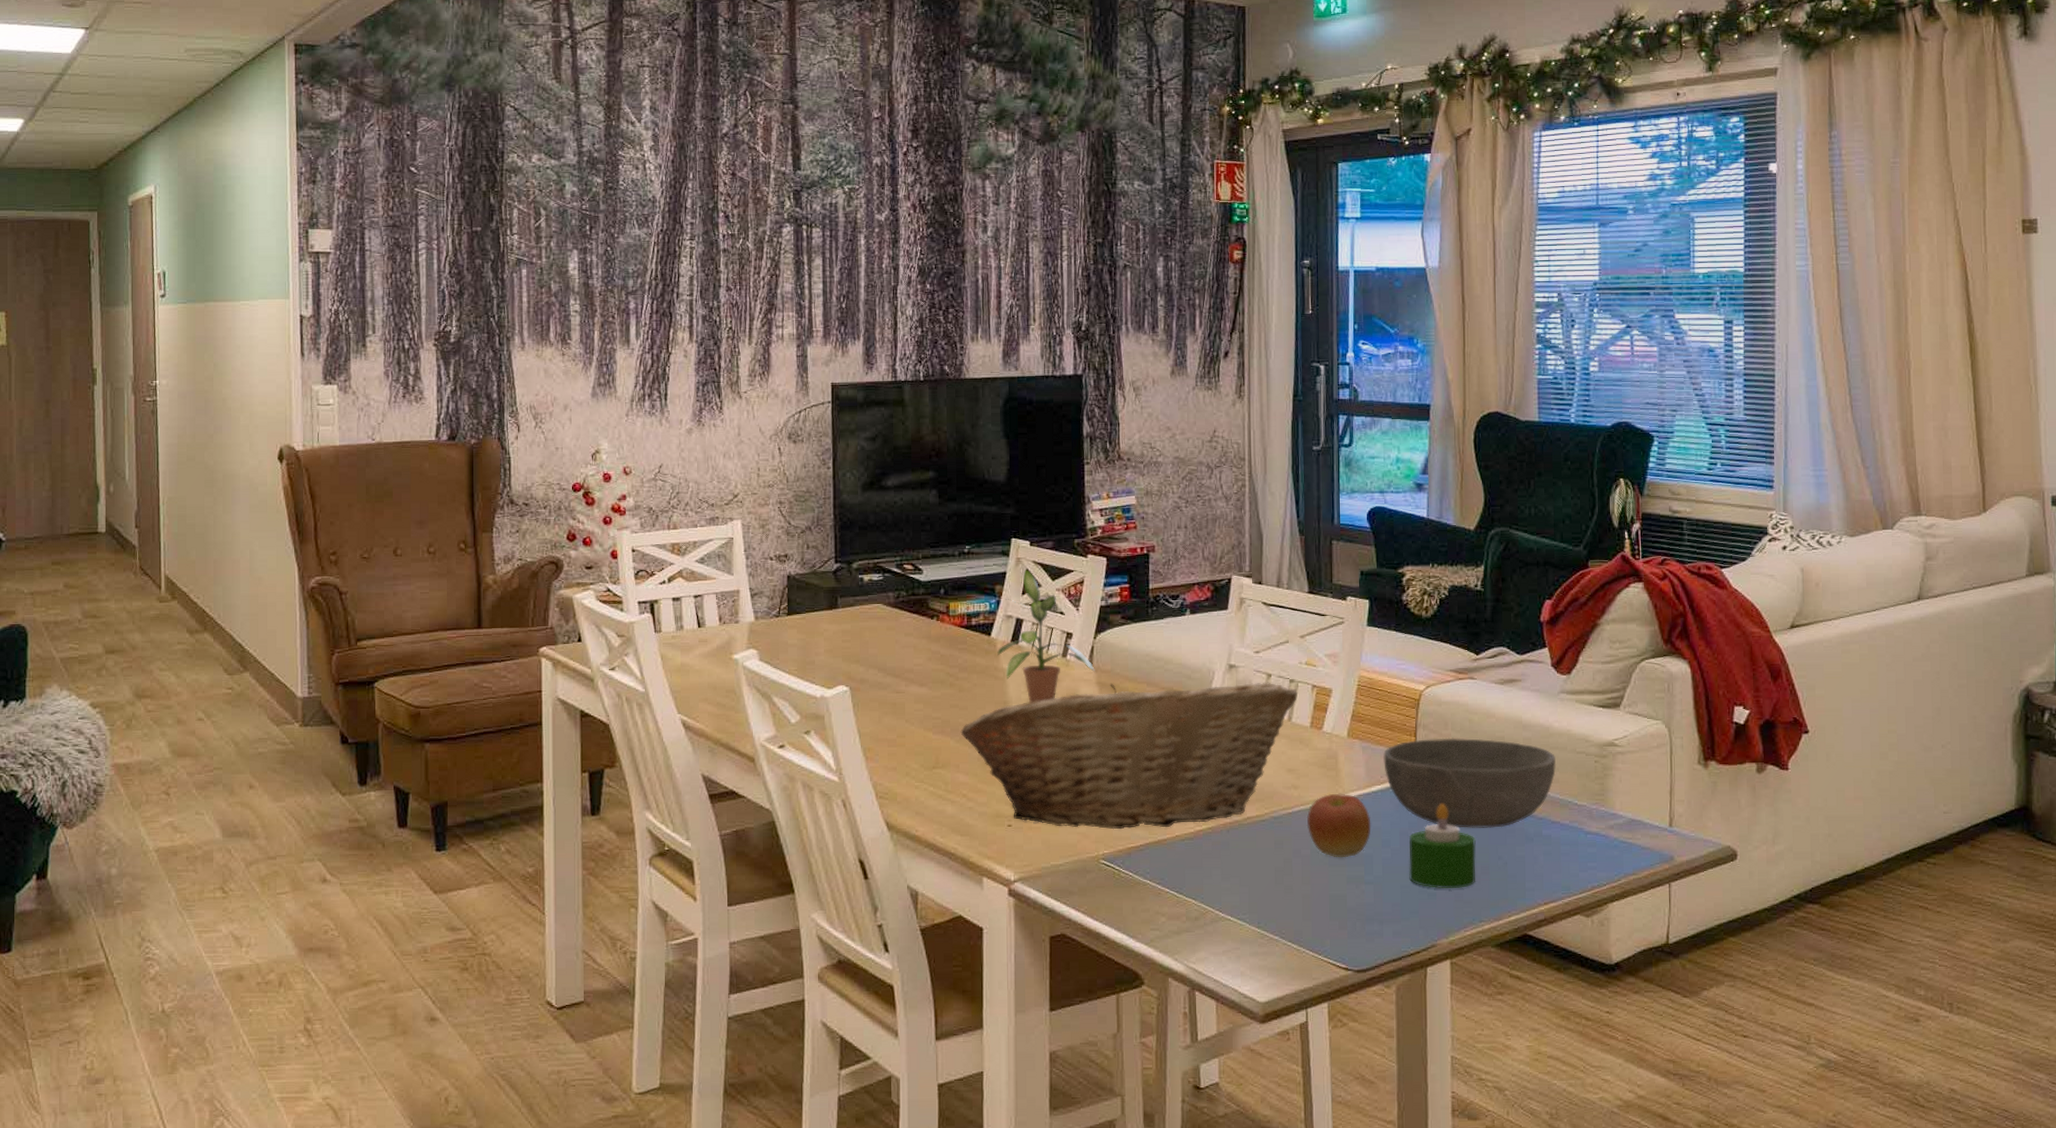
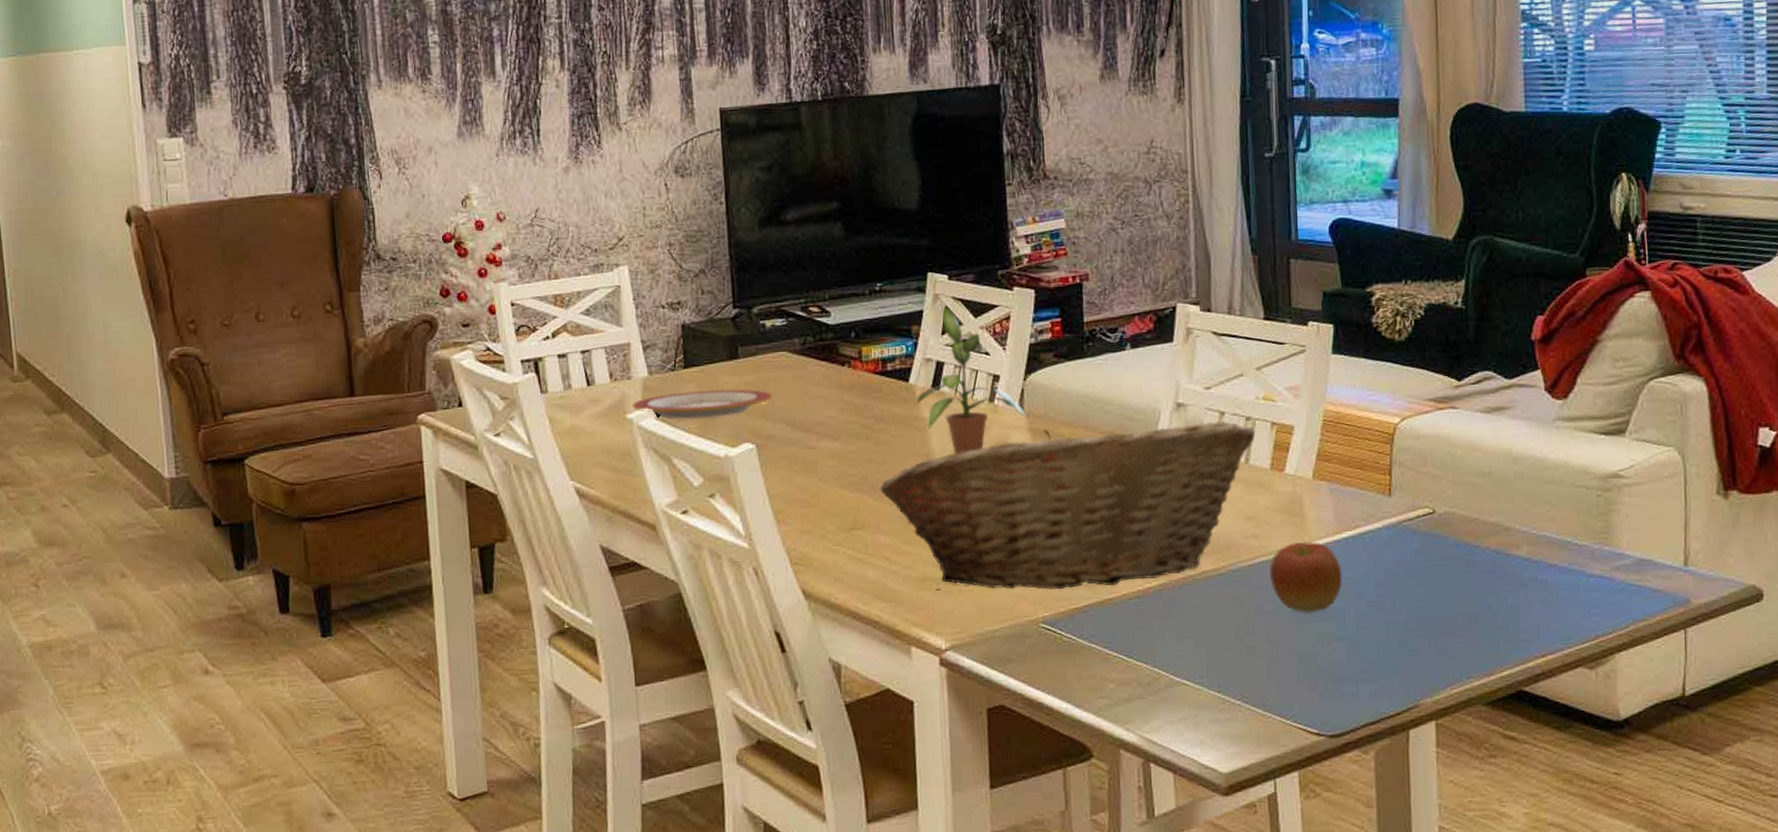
plate: none [739,635,868,662] -> present [633,388,773,420]
bowl: present [1383,737,1557,828] -> none [1354,474,1553,575]
candle: present [1409,804,1476,888] -> none [1386,549,1462,643]

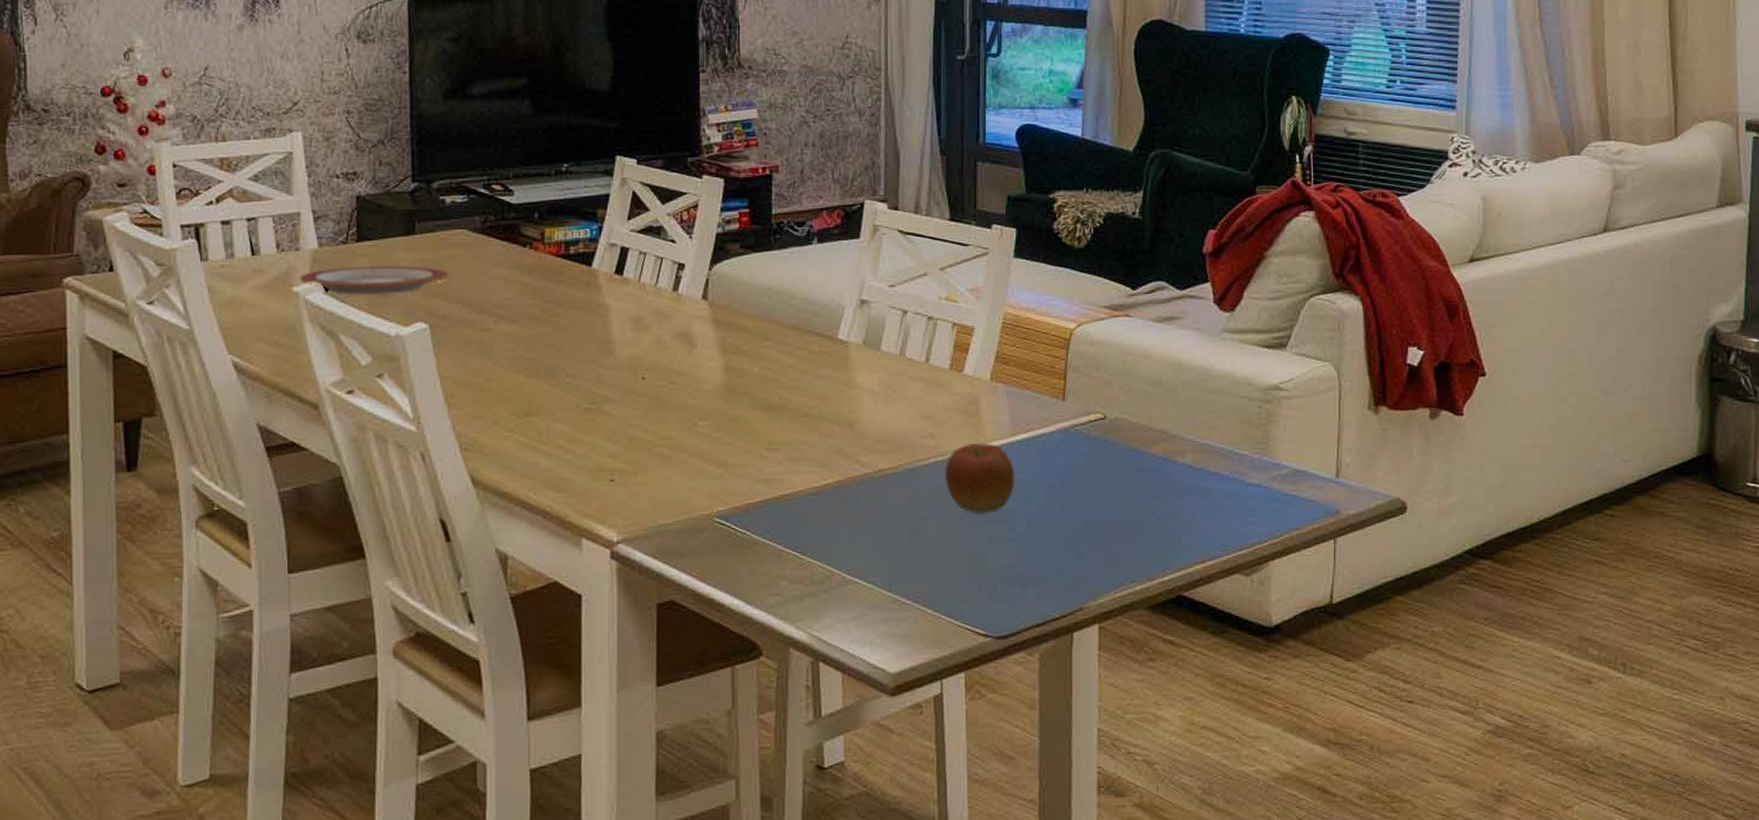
fruit basket: present [879,420,1256,590] -> none [556,319,937,484]
potted plant: present [917,306,1026,454] -> none [599,190,710,342]

